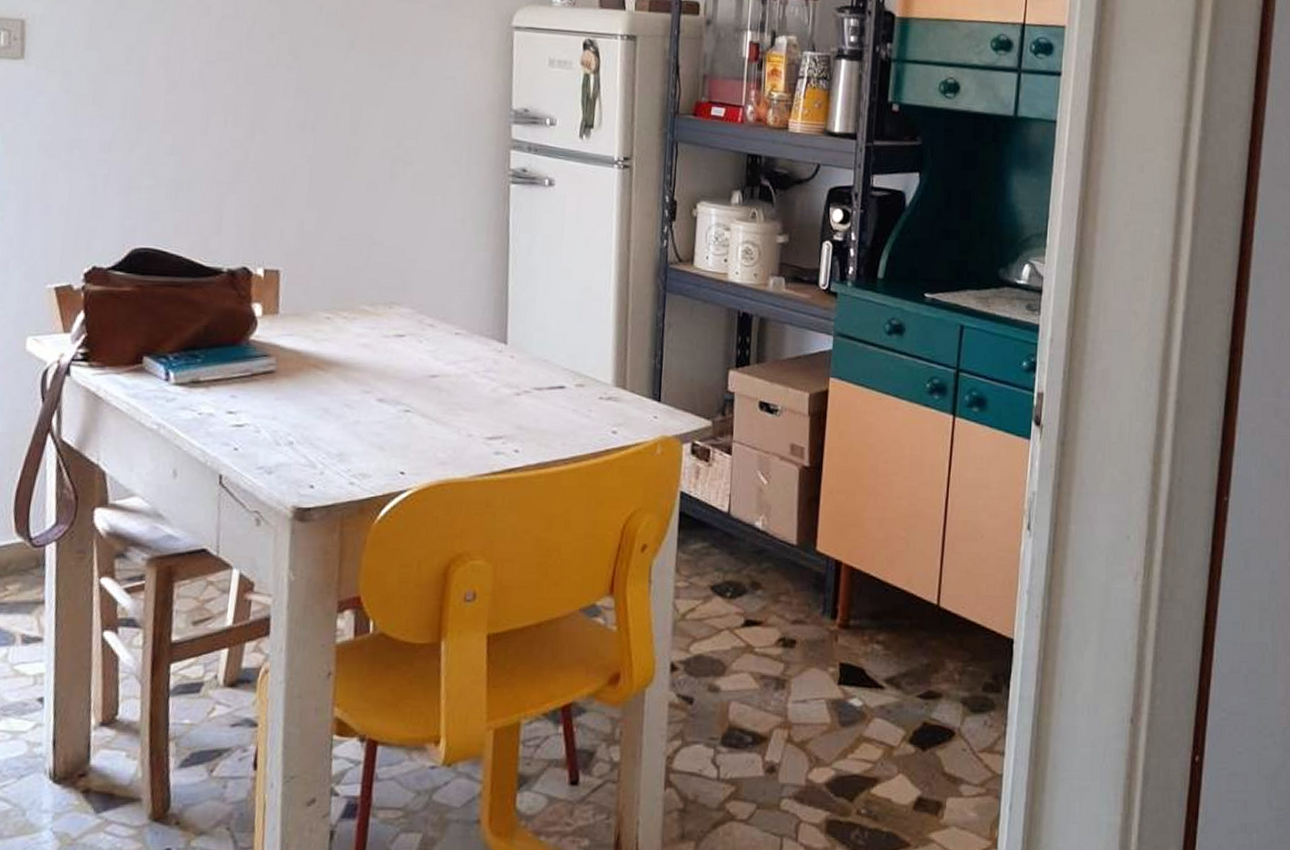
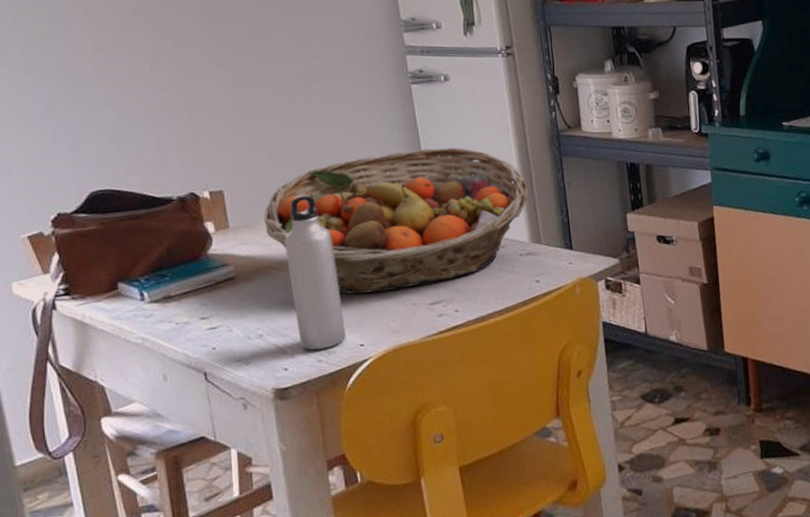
fruit basket: none [318,257,622,416] -> present [264,147,529,294]
water bottle: none [333,289,391,471] -> present [284,194,346,351]

